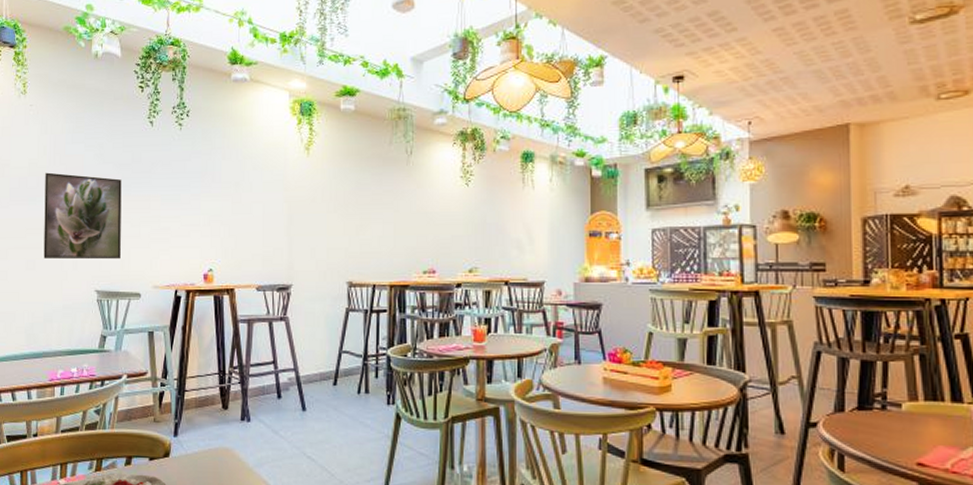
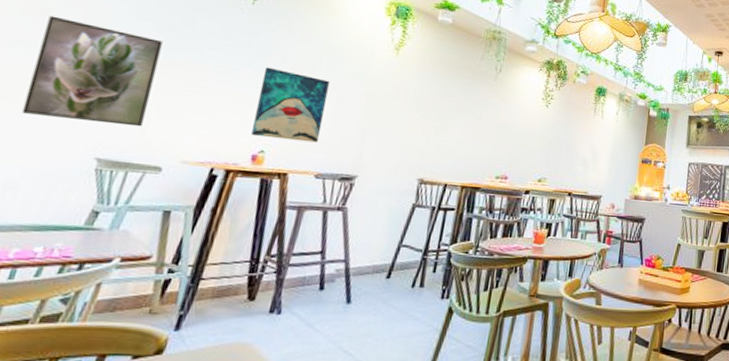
wall art: none [199,188,254,256] -> present [252,67,330,143]

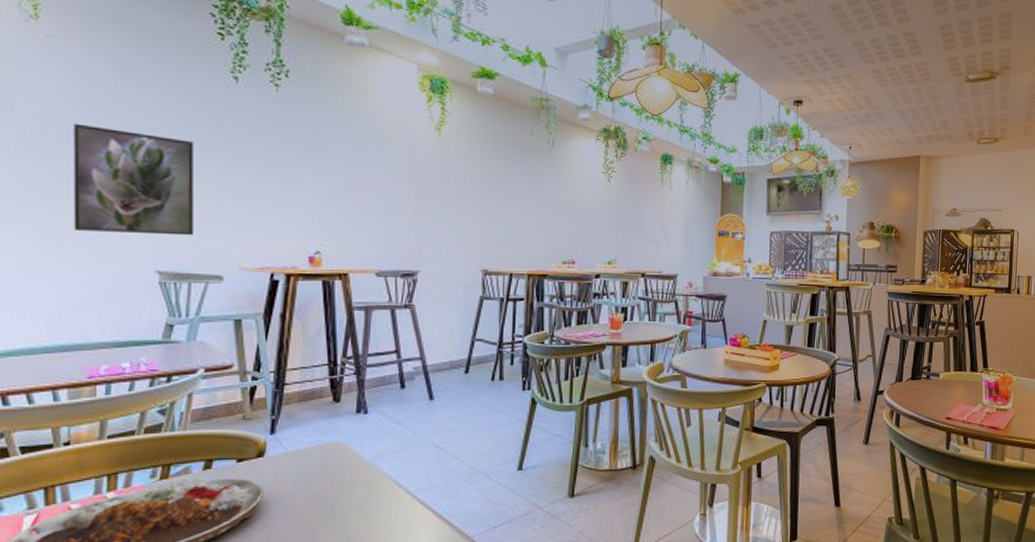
wall art: present [252,67,330,143] -> none [303,161,374,239]

